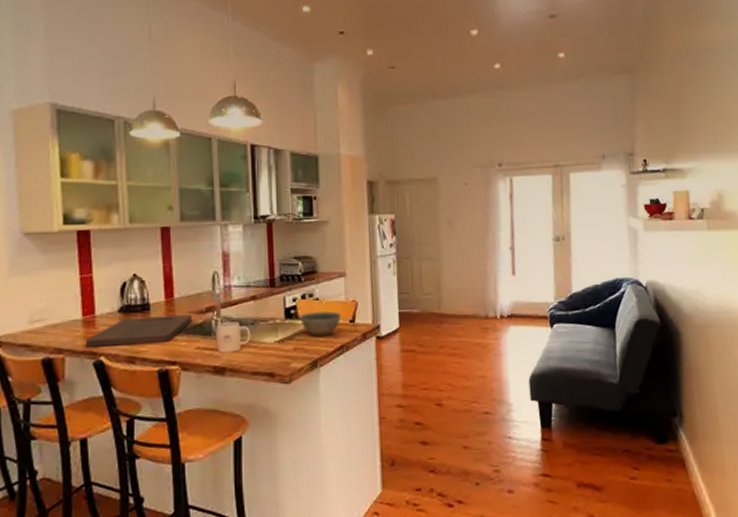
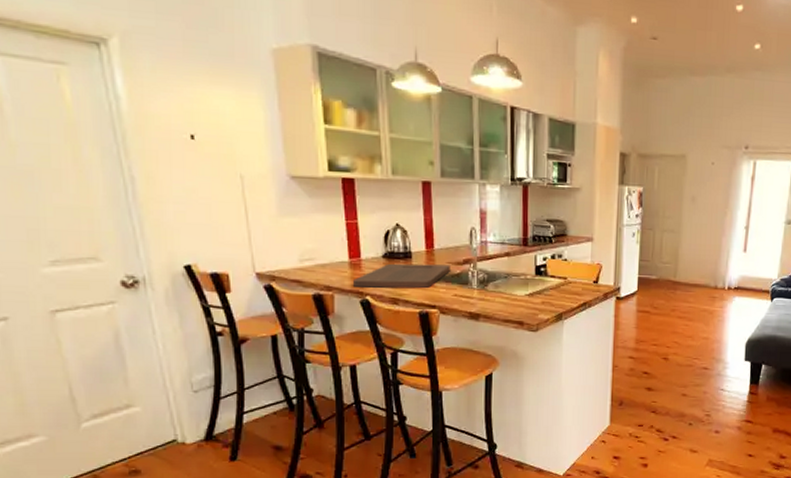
mug: present [216,322,251,353] -> none [472,274,504,301]
bowl: present [300,311,341,338] -> none [549,271,586,294]

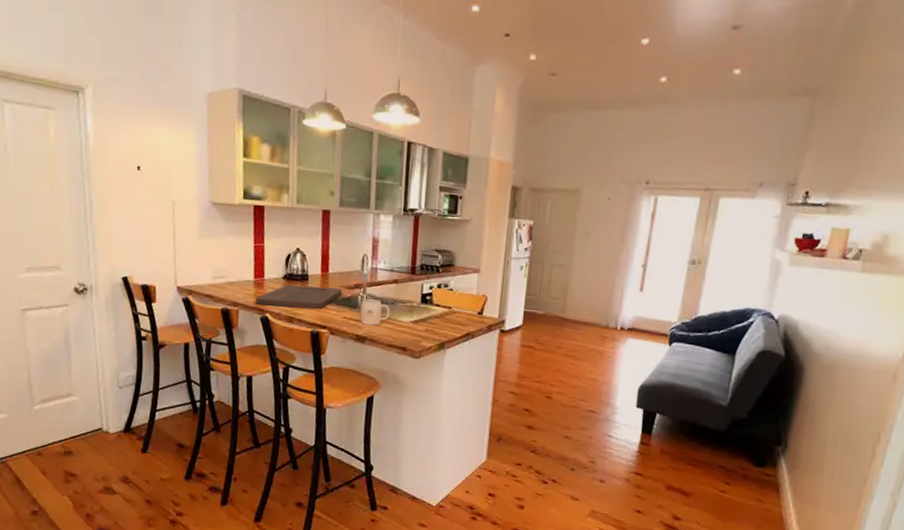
mug: none [472,274,504,301] -> present [360,299,391,326]

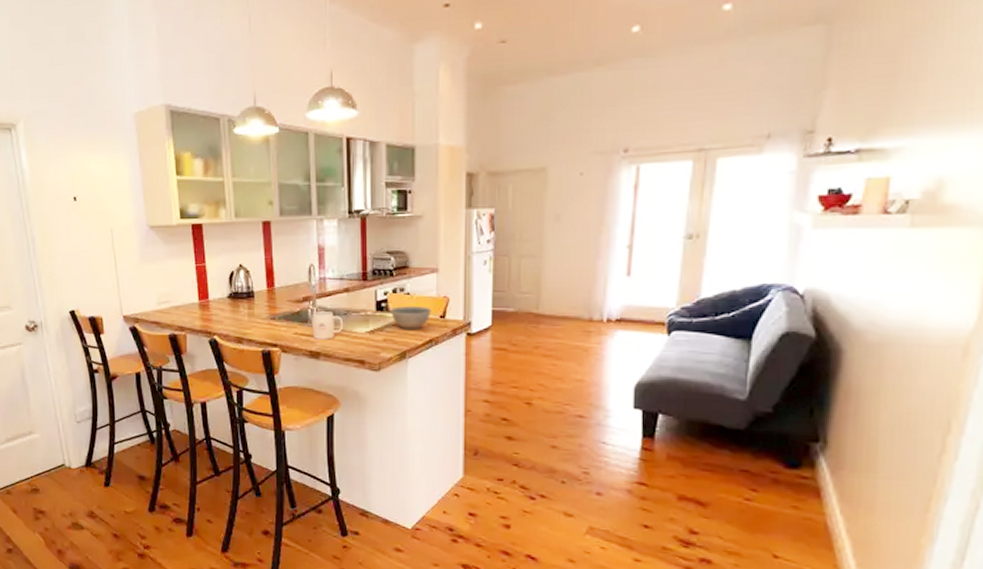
cutting board: present [256,284,342,309] -> none [203,303,290,328]
bowl: none [434,300,471,324] -> present [391,306,431,331]

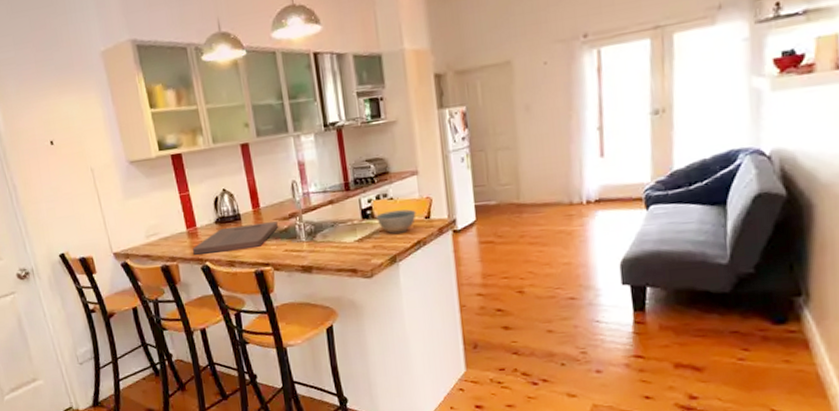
cutting board: none [203,303,290,328] -> present [193,221,278,255]
mug: present [312,312,344,339] -> none [300,225,333,254]

